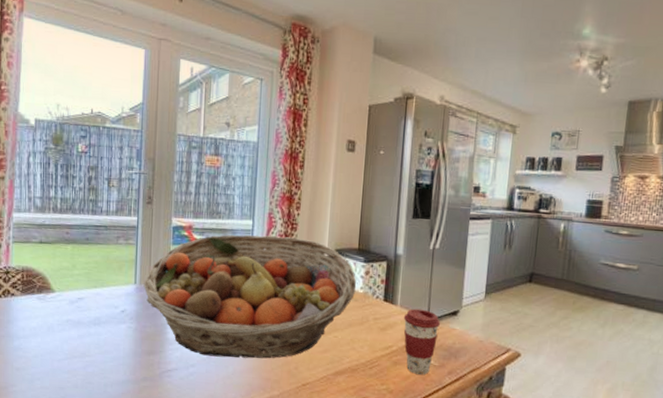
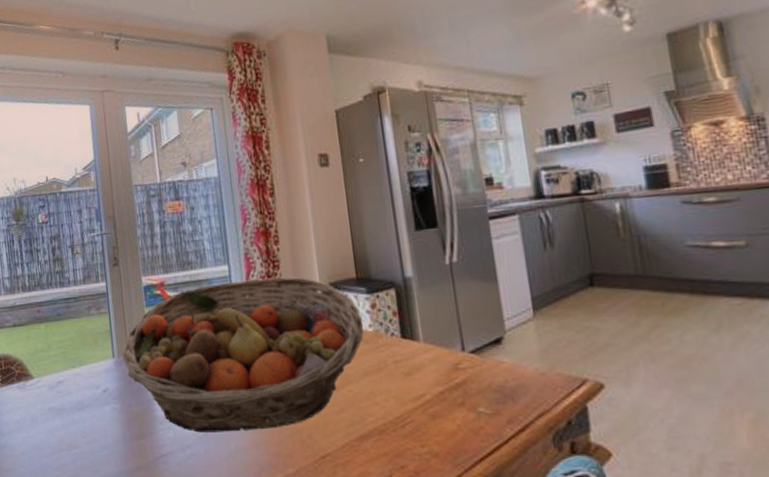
coffee cup: present [403,308,441,375] -> none [431,341,483,428]

